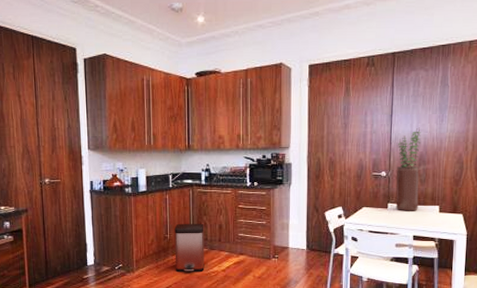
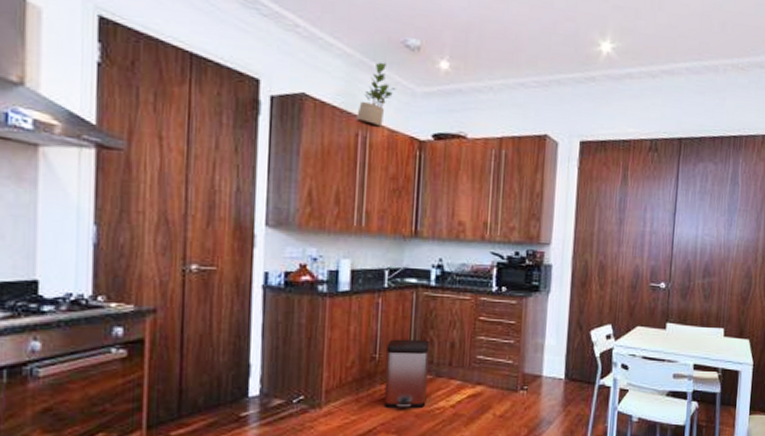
potted plant: none [141,24,167,73] -> present [356,62,396,128]
vase: present [395,127,422,211] -> none [675,231,708,334]

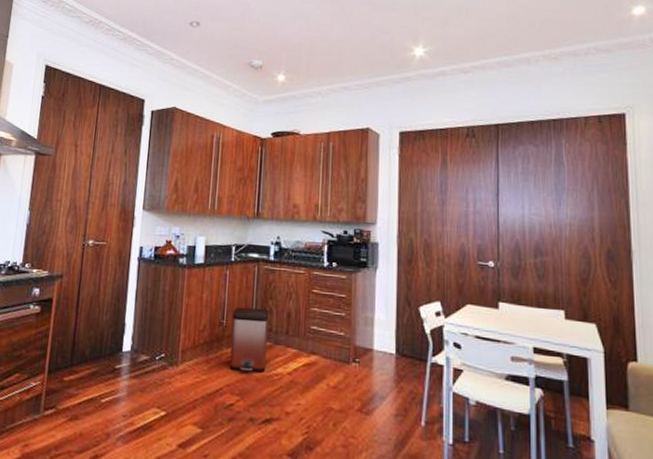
potted plant: present [356,62,396,128] -> none [212,80,243,130]

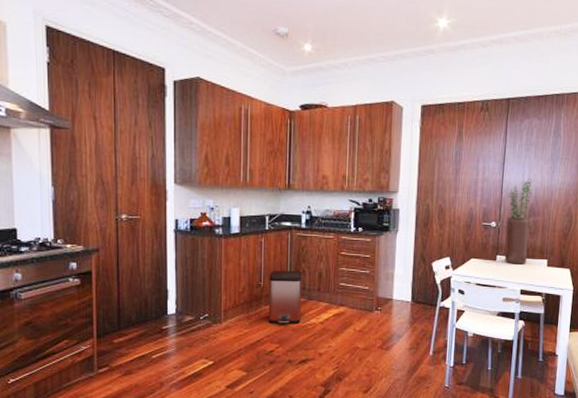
vase: none [508,210,538,315] -> present [504,177,533,265]

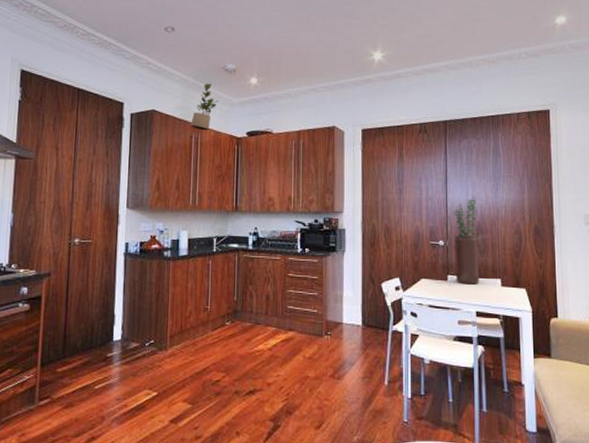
potted plant: none [240,48,270,103] -> present [191,83,219,131]
pedal bin: present [268,270,302,325] -> none [215,293,250,351]

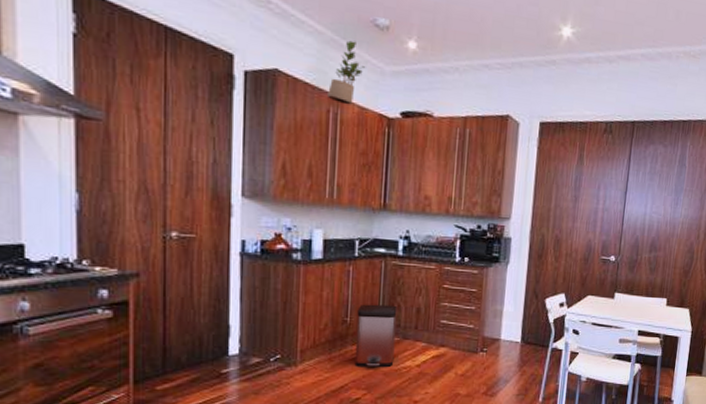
pedal bin: none [215,293,250,351] -> present [354,304,397,368]
vase: present [455,195,479,285] -> none [622,209,656,303]

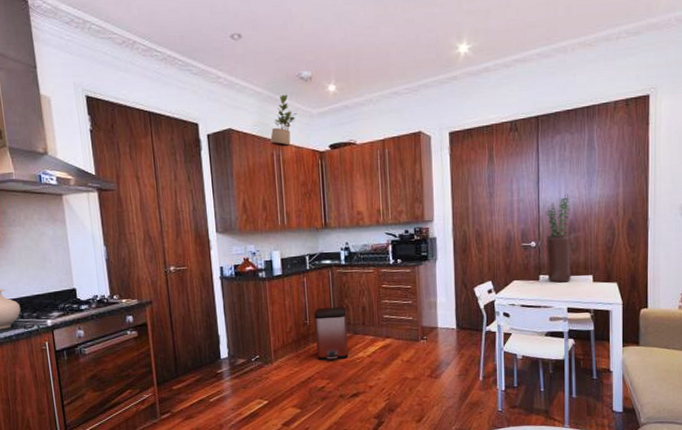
vase: none [622,209,656,303] -> present [547,193,571,283]

